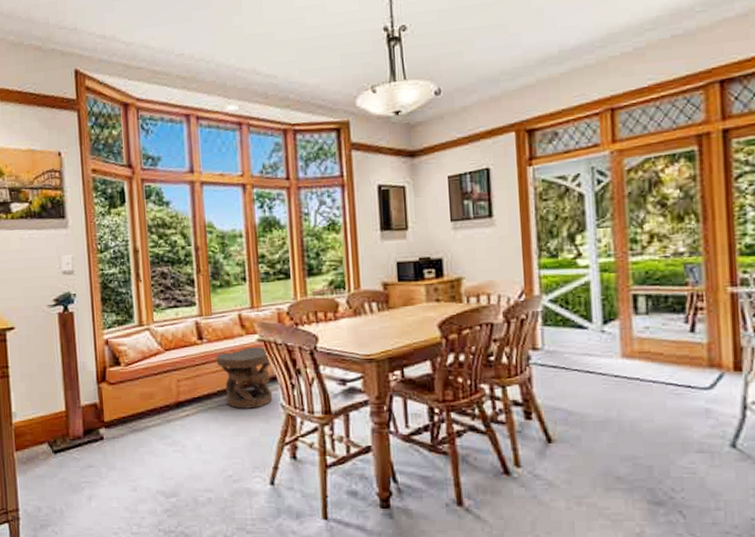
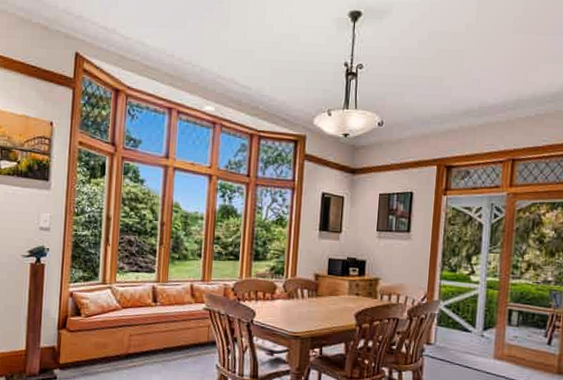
carved stool: present [216,347,273,409] -> none [166,313,212,367]

